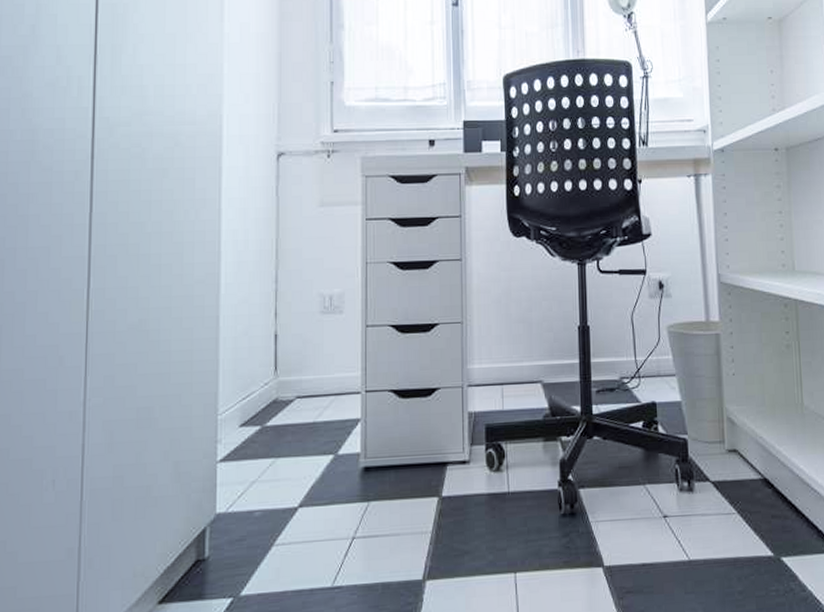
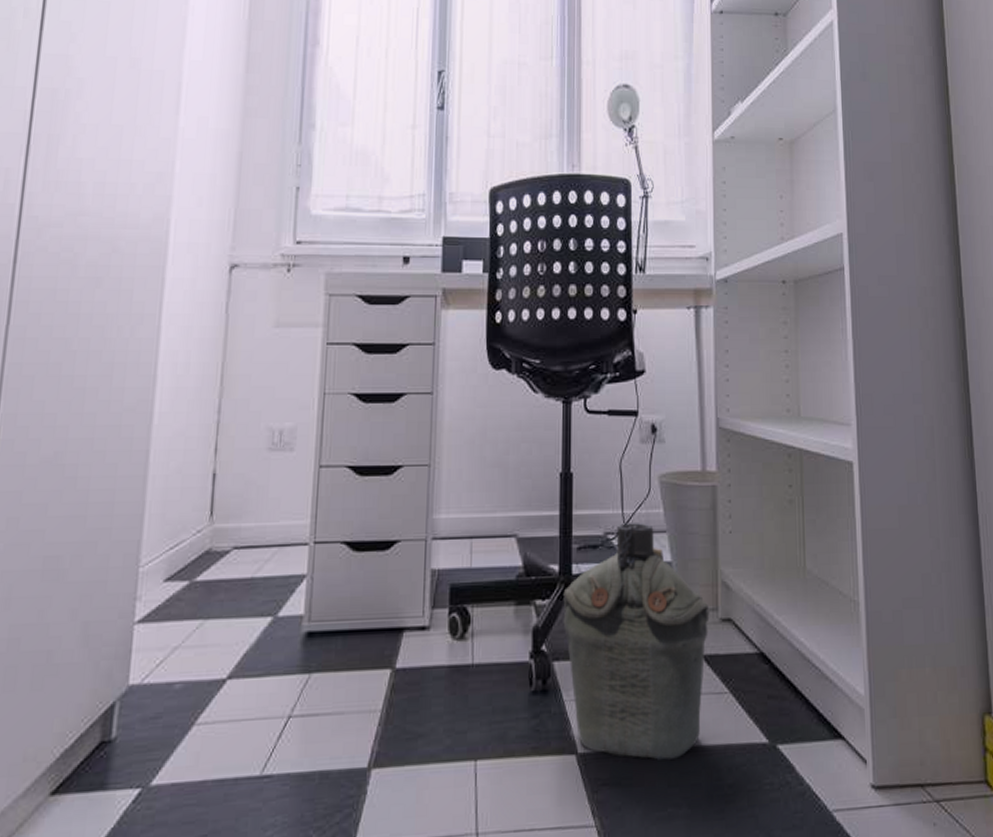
military canteen: none [585,368,717,571] -> present [563,523,710,760]

